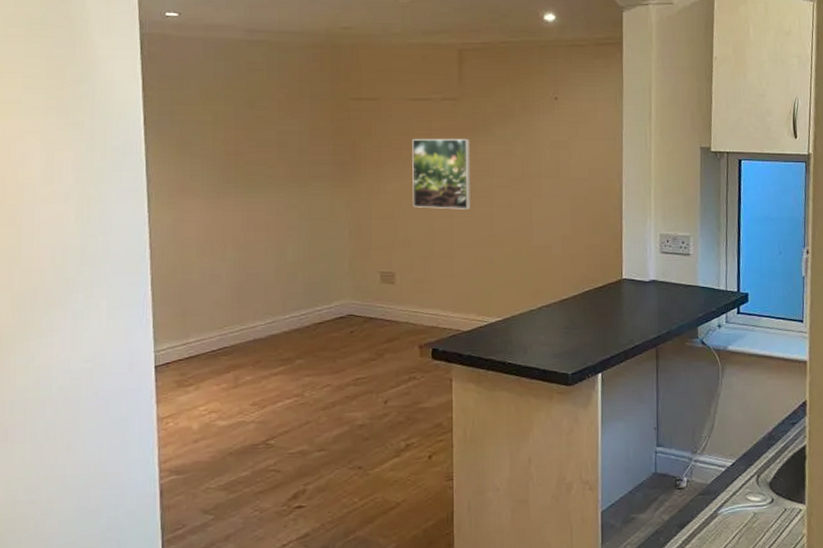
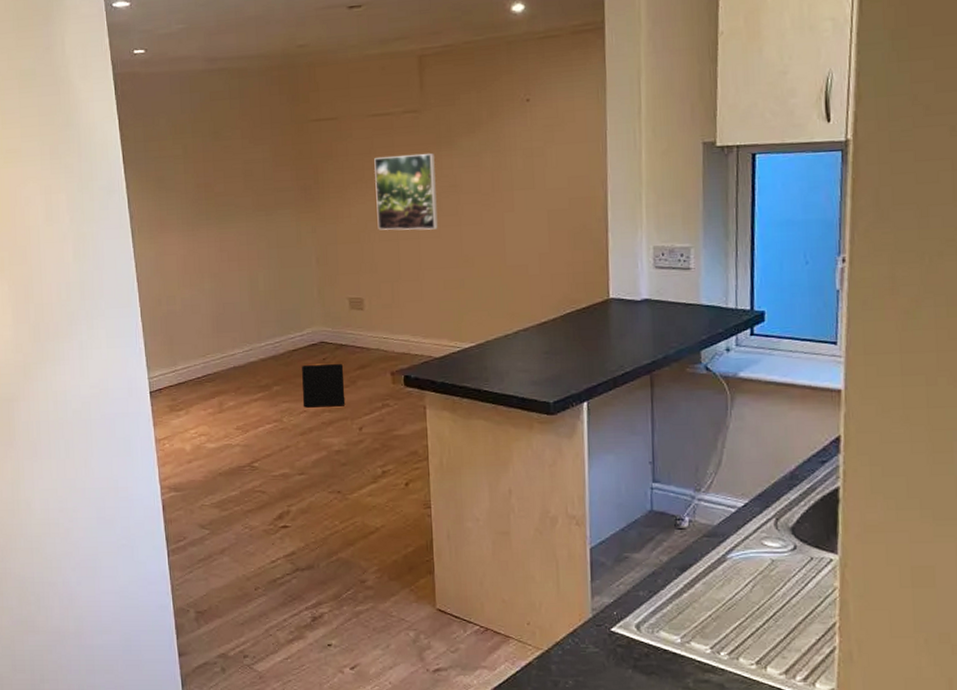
speaker: none [328,337,372,382] -> present [302,364,346,408]

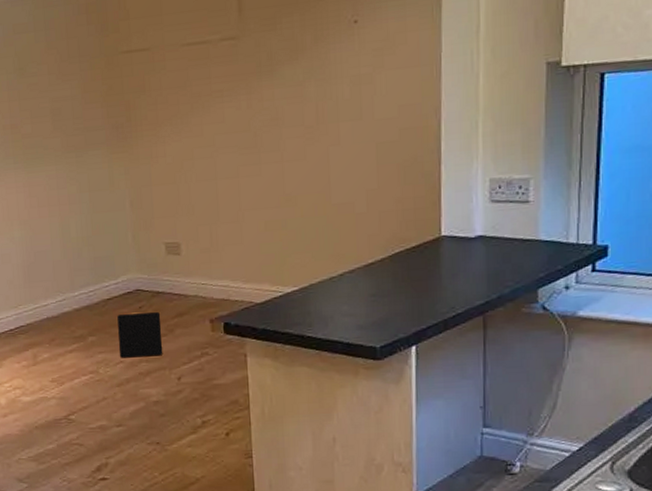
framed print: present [374,153,438,230] -> none [190,84,258,170]

